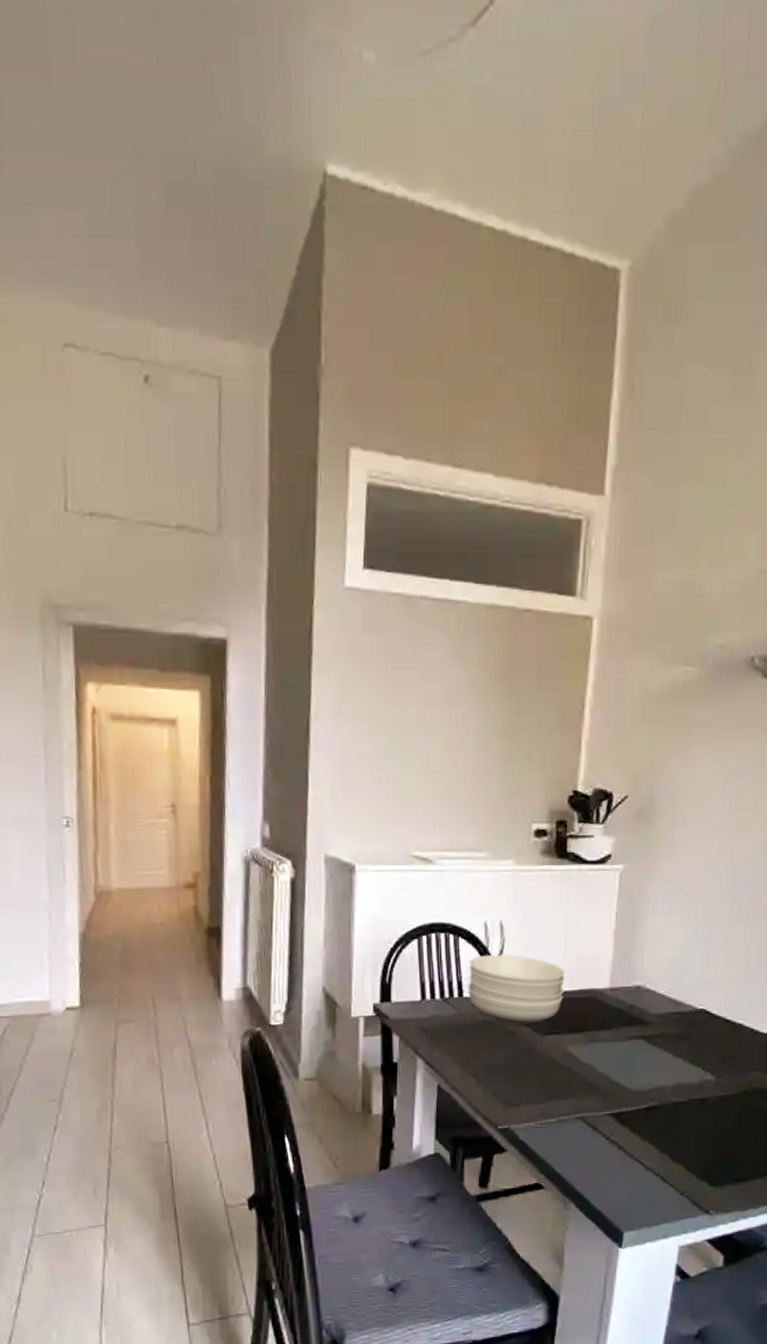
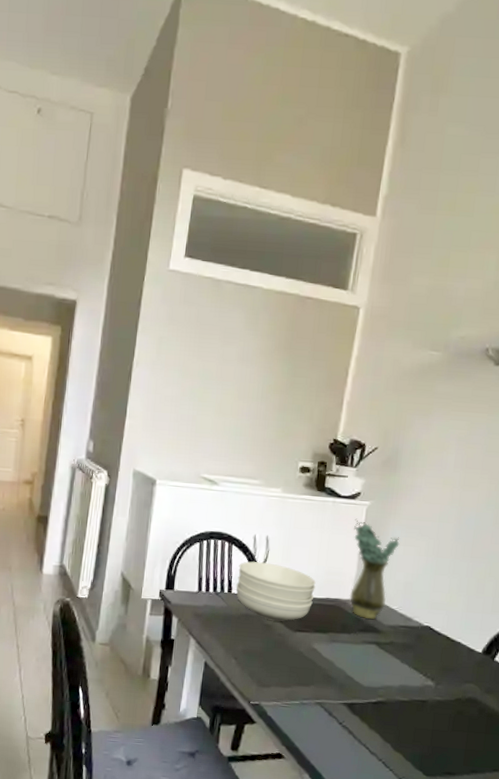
vase: none [606,887,663,1009] -> present [349,518,400,619]

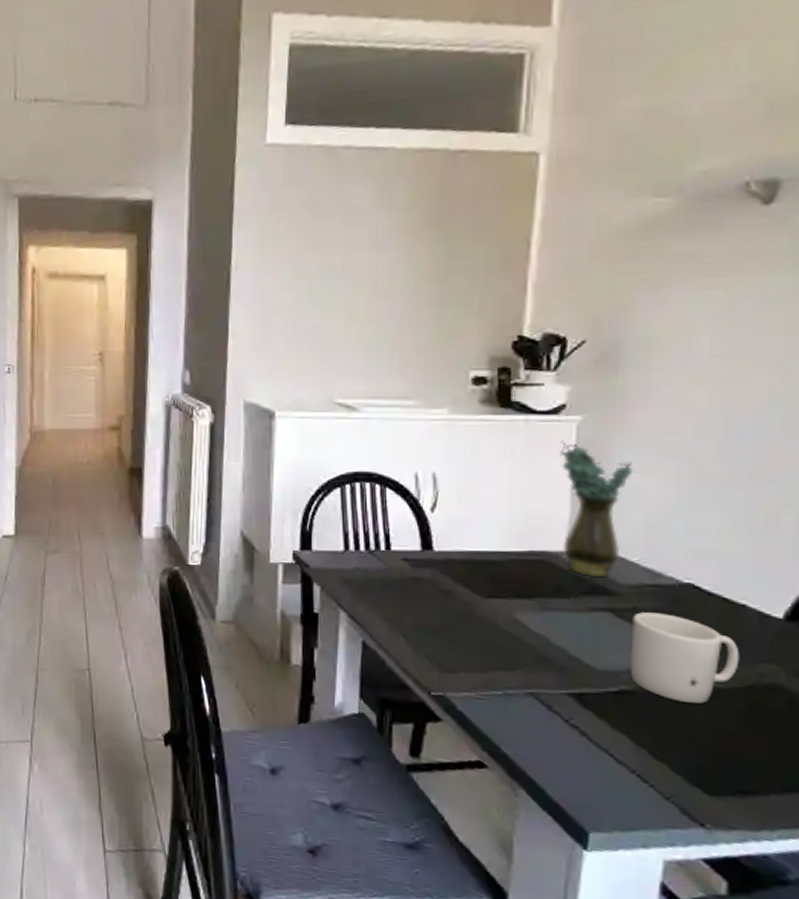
bowl: present [236,561,316,621] -> none [396,508,511,585]
mug: none [384,645,454,712] -> present [630,612,740,704]

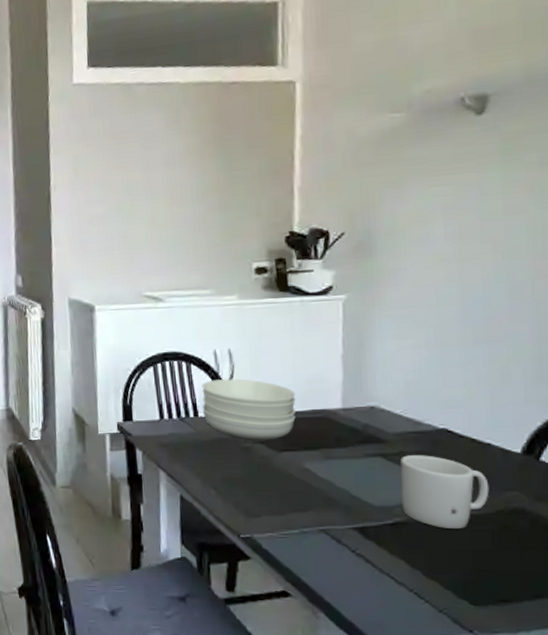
bowl: none [396,508,511,585] -> present [202,379,297,443]
vase: present [560,440,633,577] -> none [330,316,391,428]

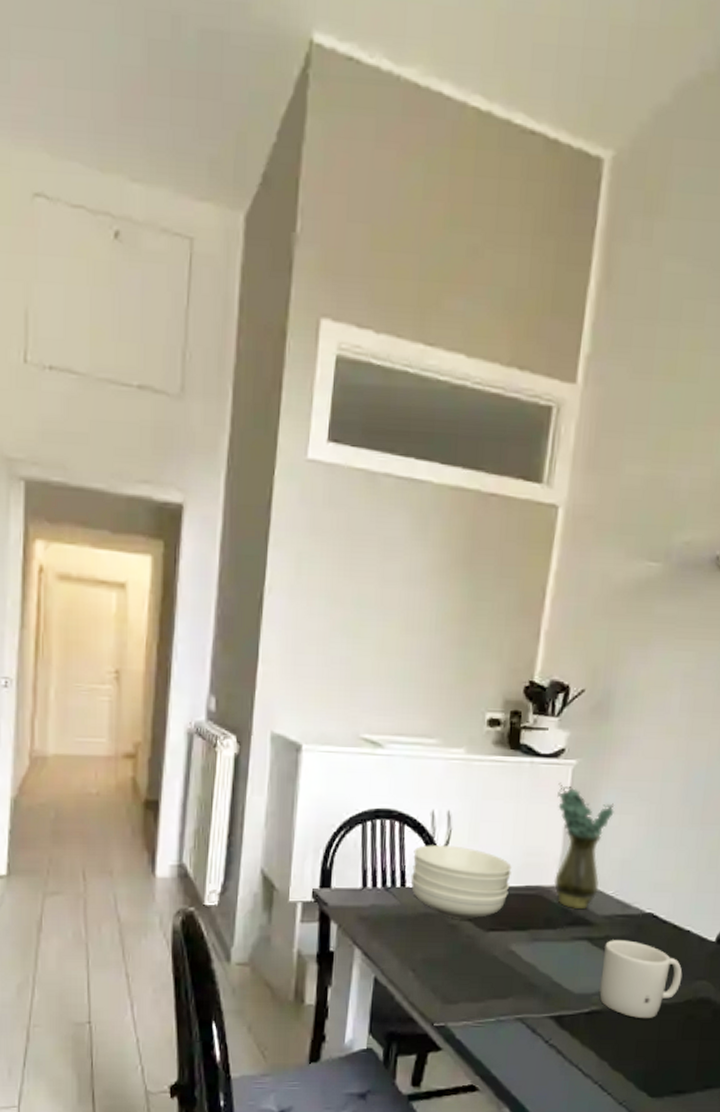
vase: none [330,316,391,428] -> present [553,782,615,909]

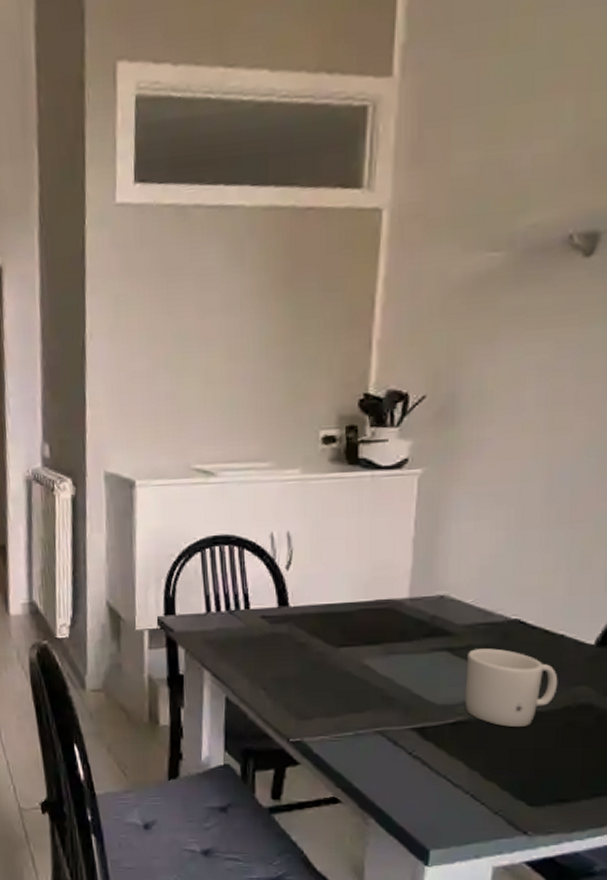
bowl: present [410,845,512,920] -> none [254,565,359,638]
vase: present [553,782,615,909] -> none [403,493,468,620]

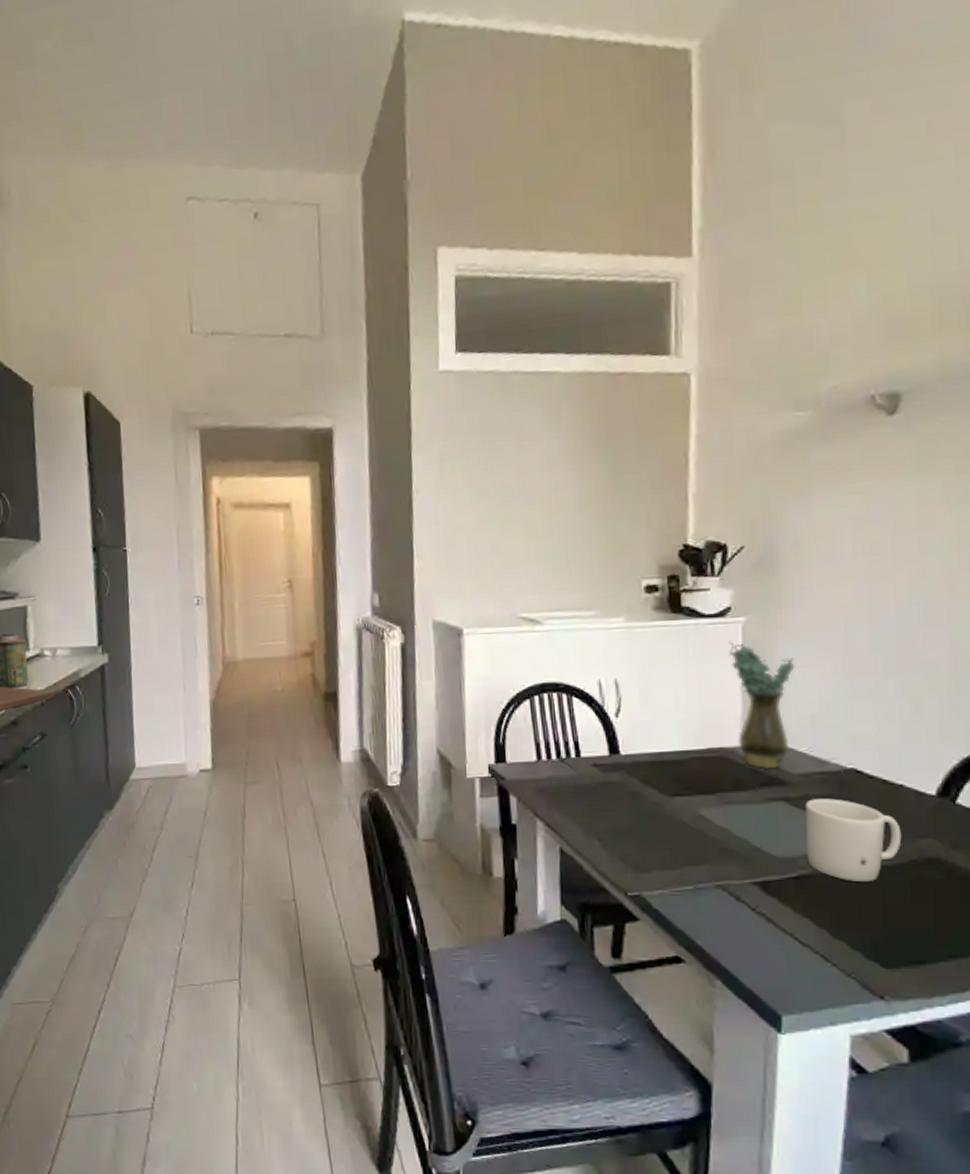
vase: none [403,493,468,620] -> present [729,641,795,768]

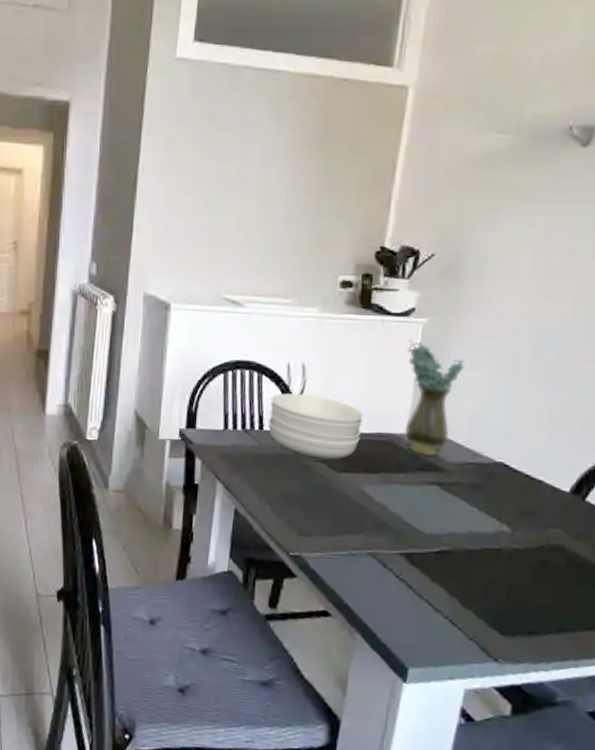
bowl: none [584,713,691,787] -> present [268,393,363,461]
mug: present [805,798,902,883] -> none [450,486,535,562]

